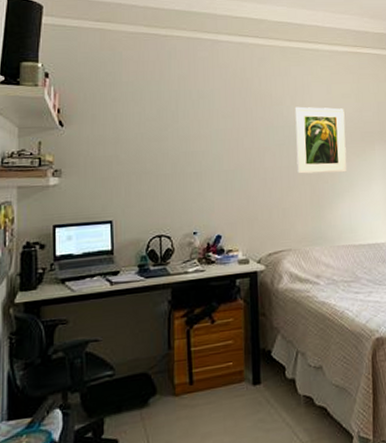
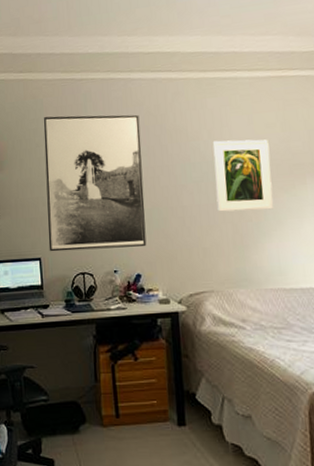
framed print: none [121,70,228,214] -> present [43,114,147,252]

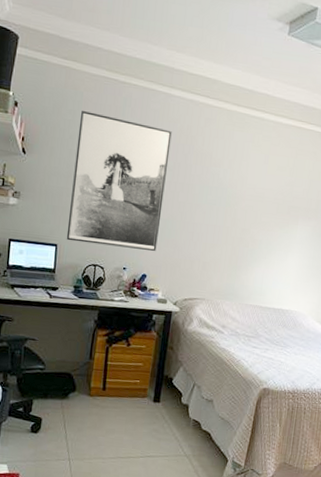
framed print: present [212,139,274,212] -> none [222,171,277,241]

